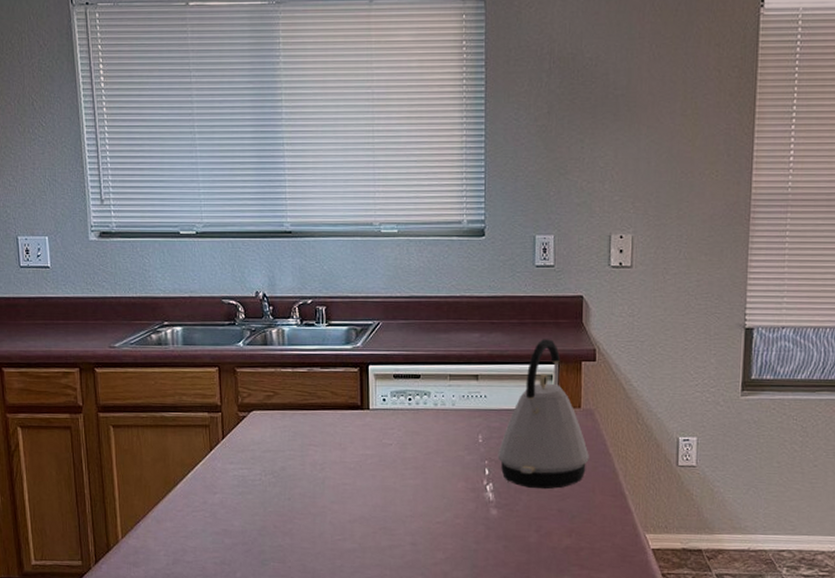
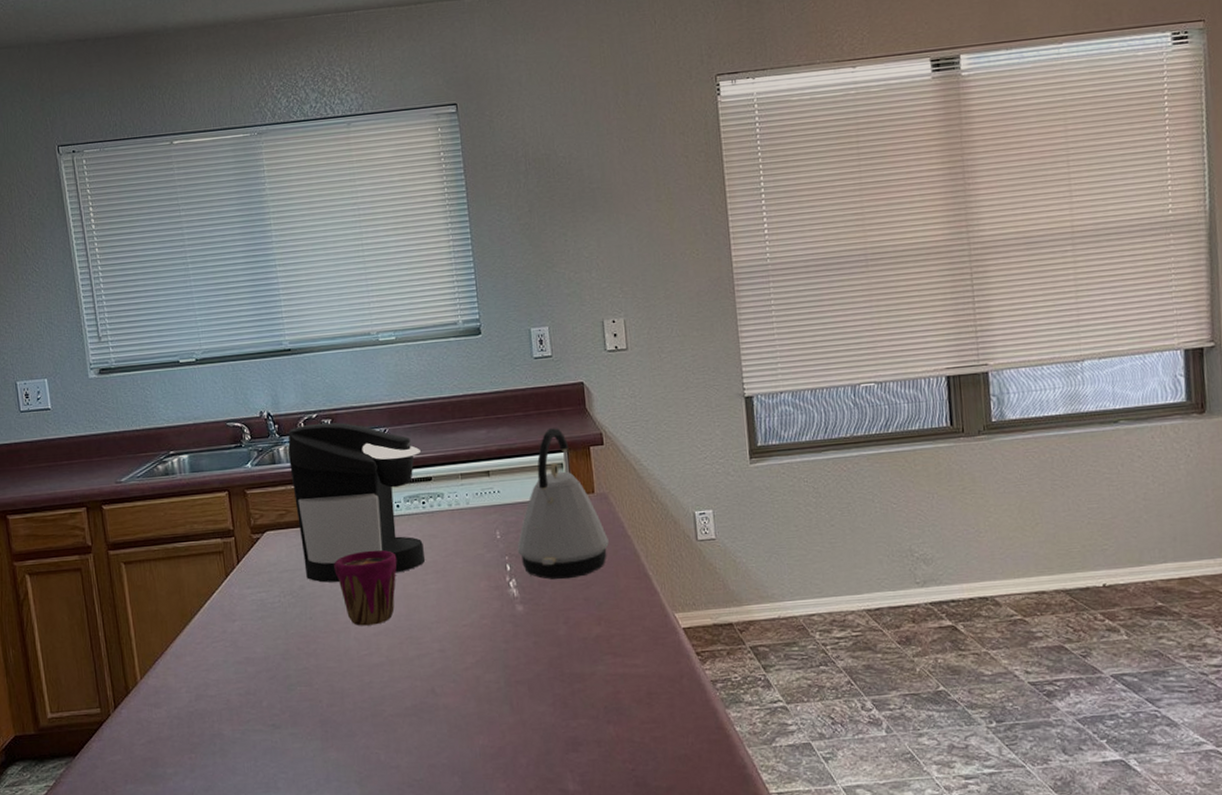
coffee maker: none [281,309,412,468] -> present [288,422,425,583]
cup: none [316,440,378,513] -> present [334,549,397,626]

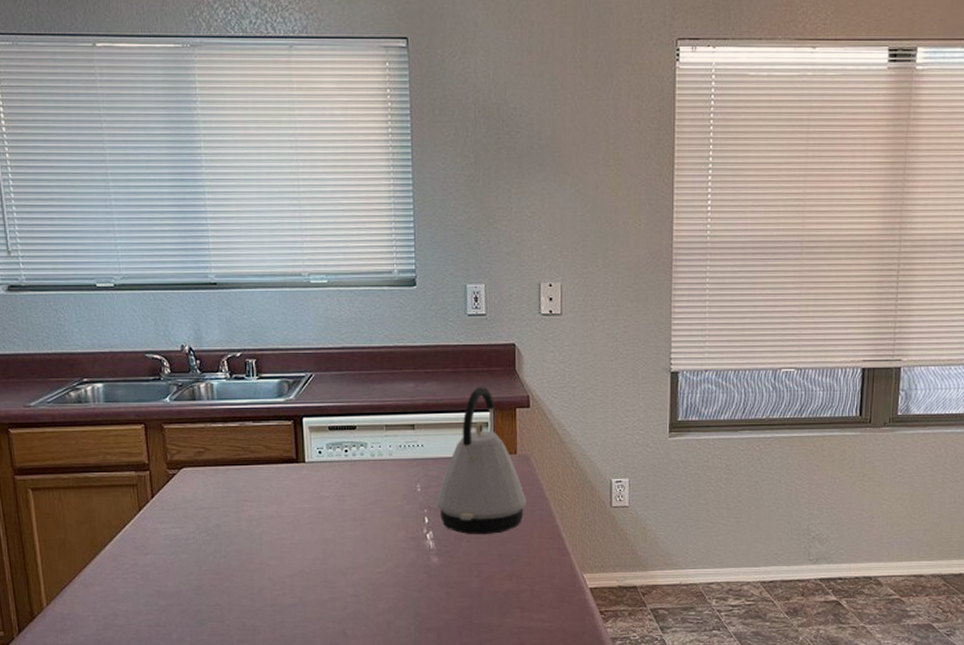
coffee maker: present [288,422,425,583] -> none [209,362,346,524]
cup: present [334,549,397,626] -> none [251,494,316,567]

